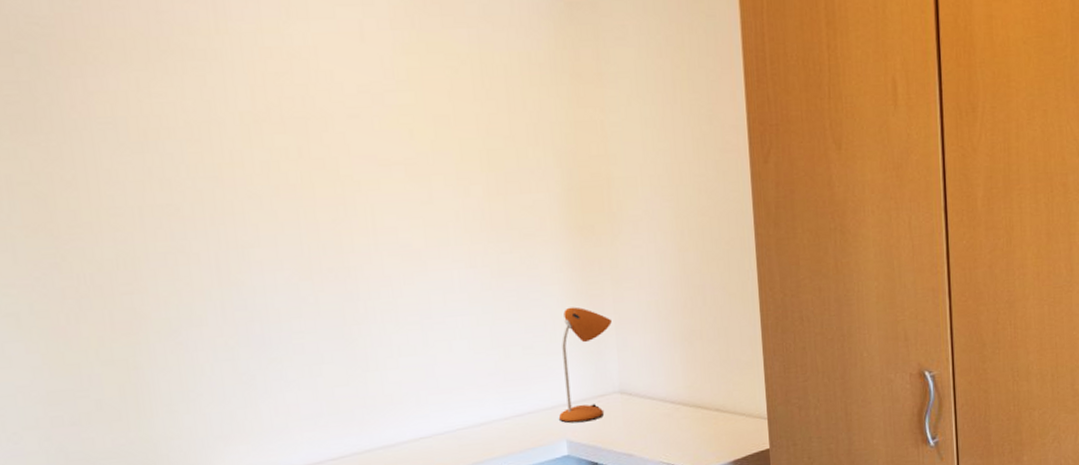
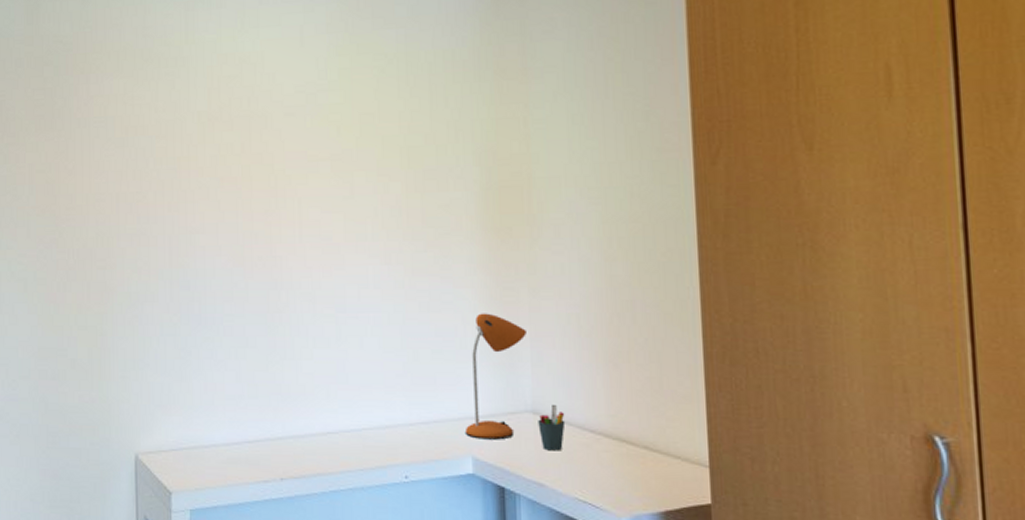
pen holder: none [625,382,650,425] -> present [538,404,566,451]

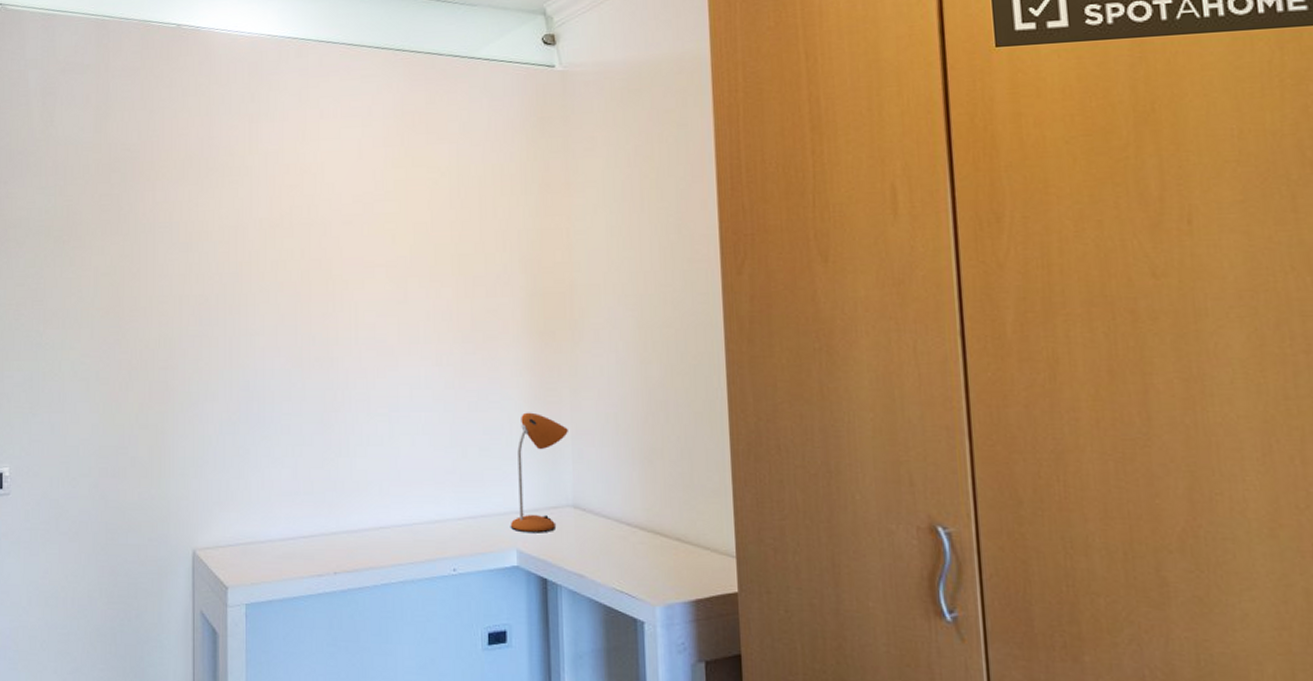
pen holder: present [538,404,566,451] -> none [578,498,604,544]

